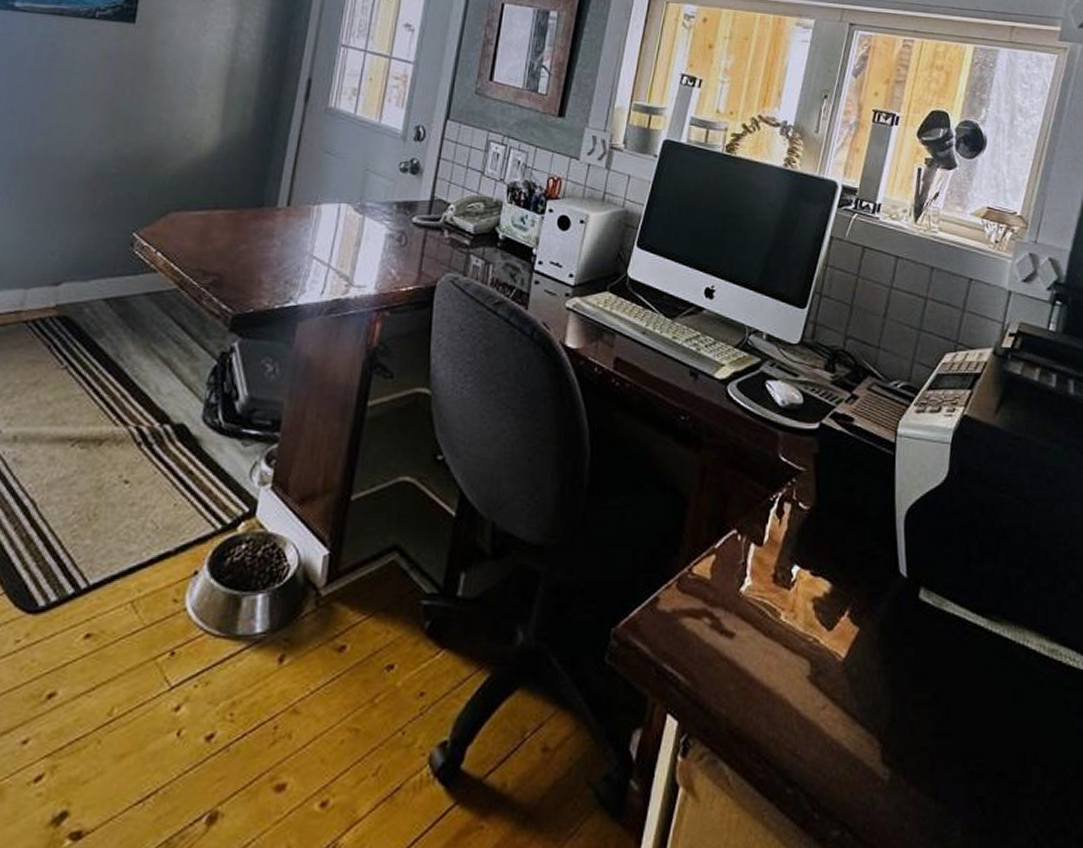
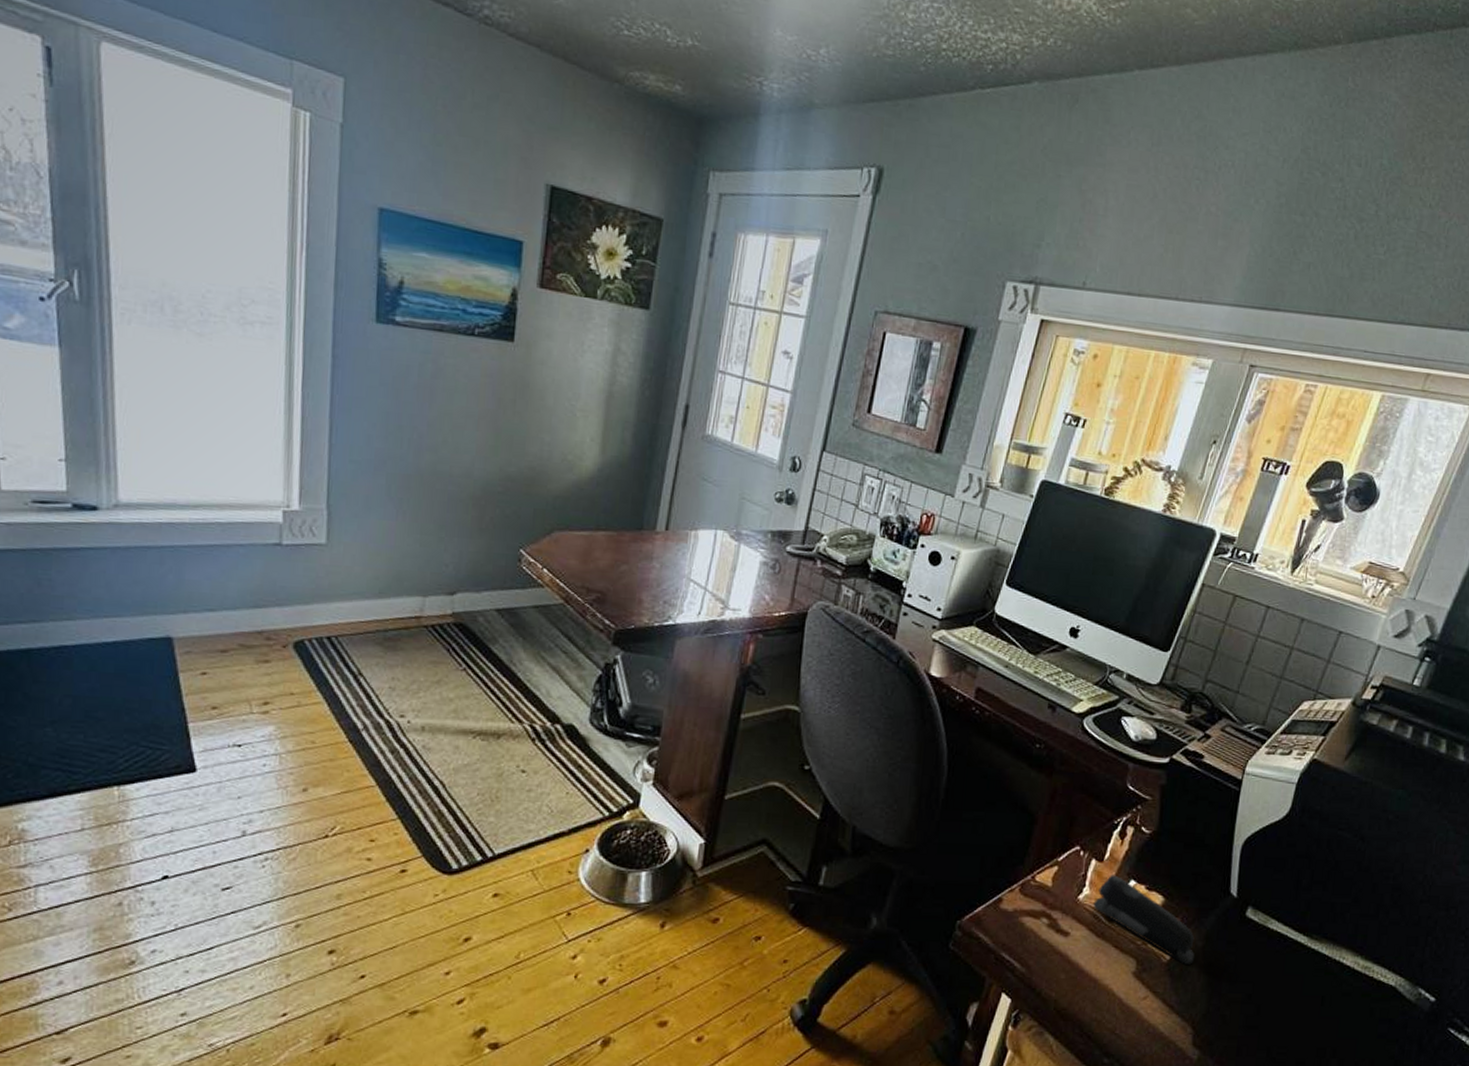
stapler: none [757,560,872,662] -> present [1093,875,1195,965]

